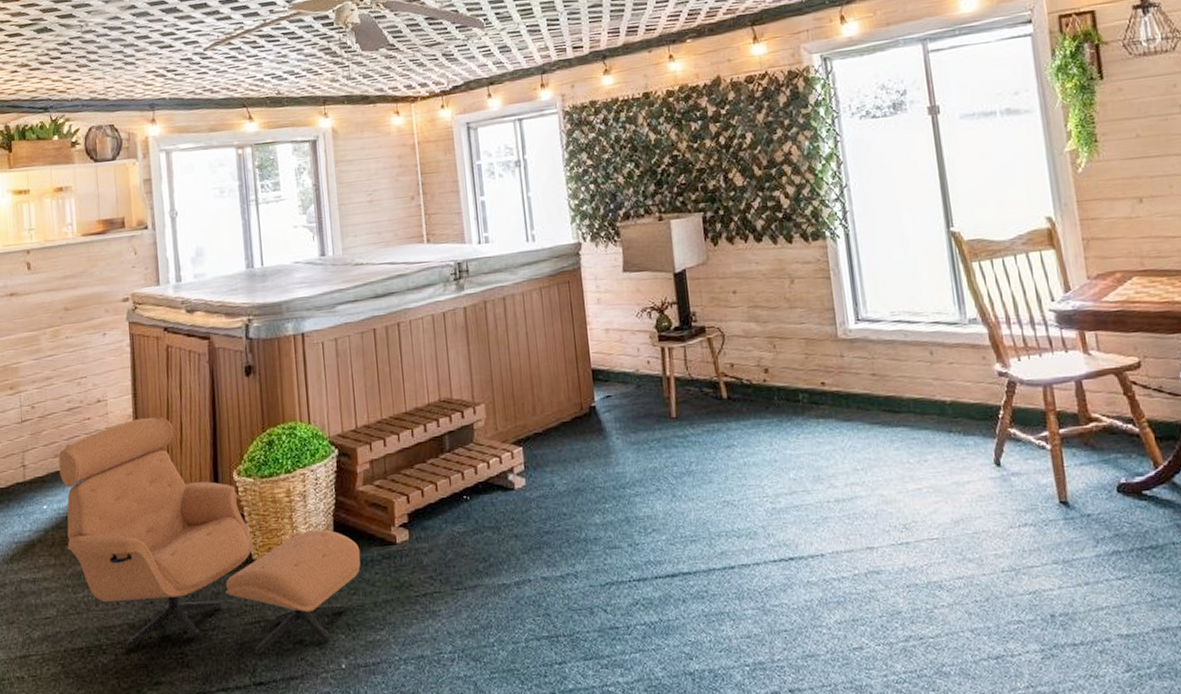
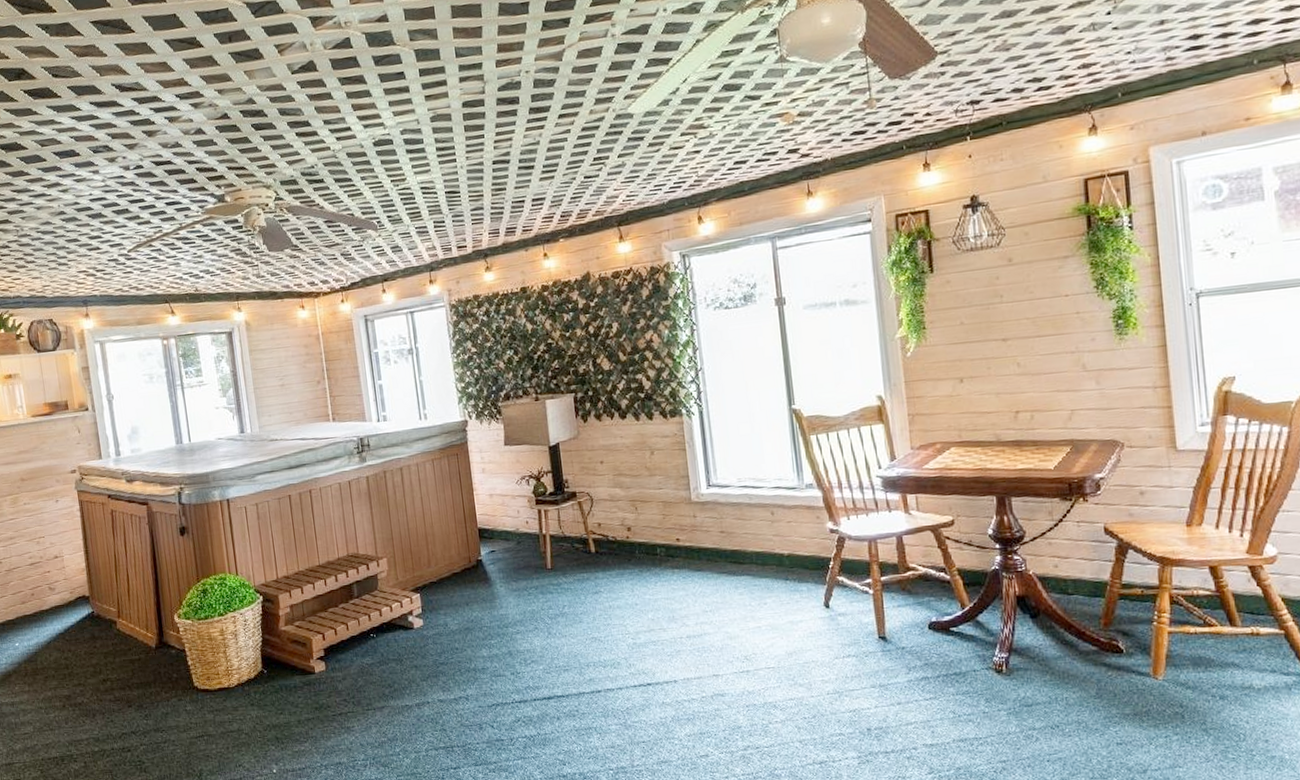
lounge chair: present [58,416,361,654] -> none [25,569,286,761]

